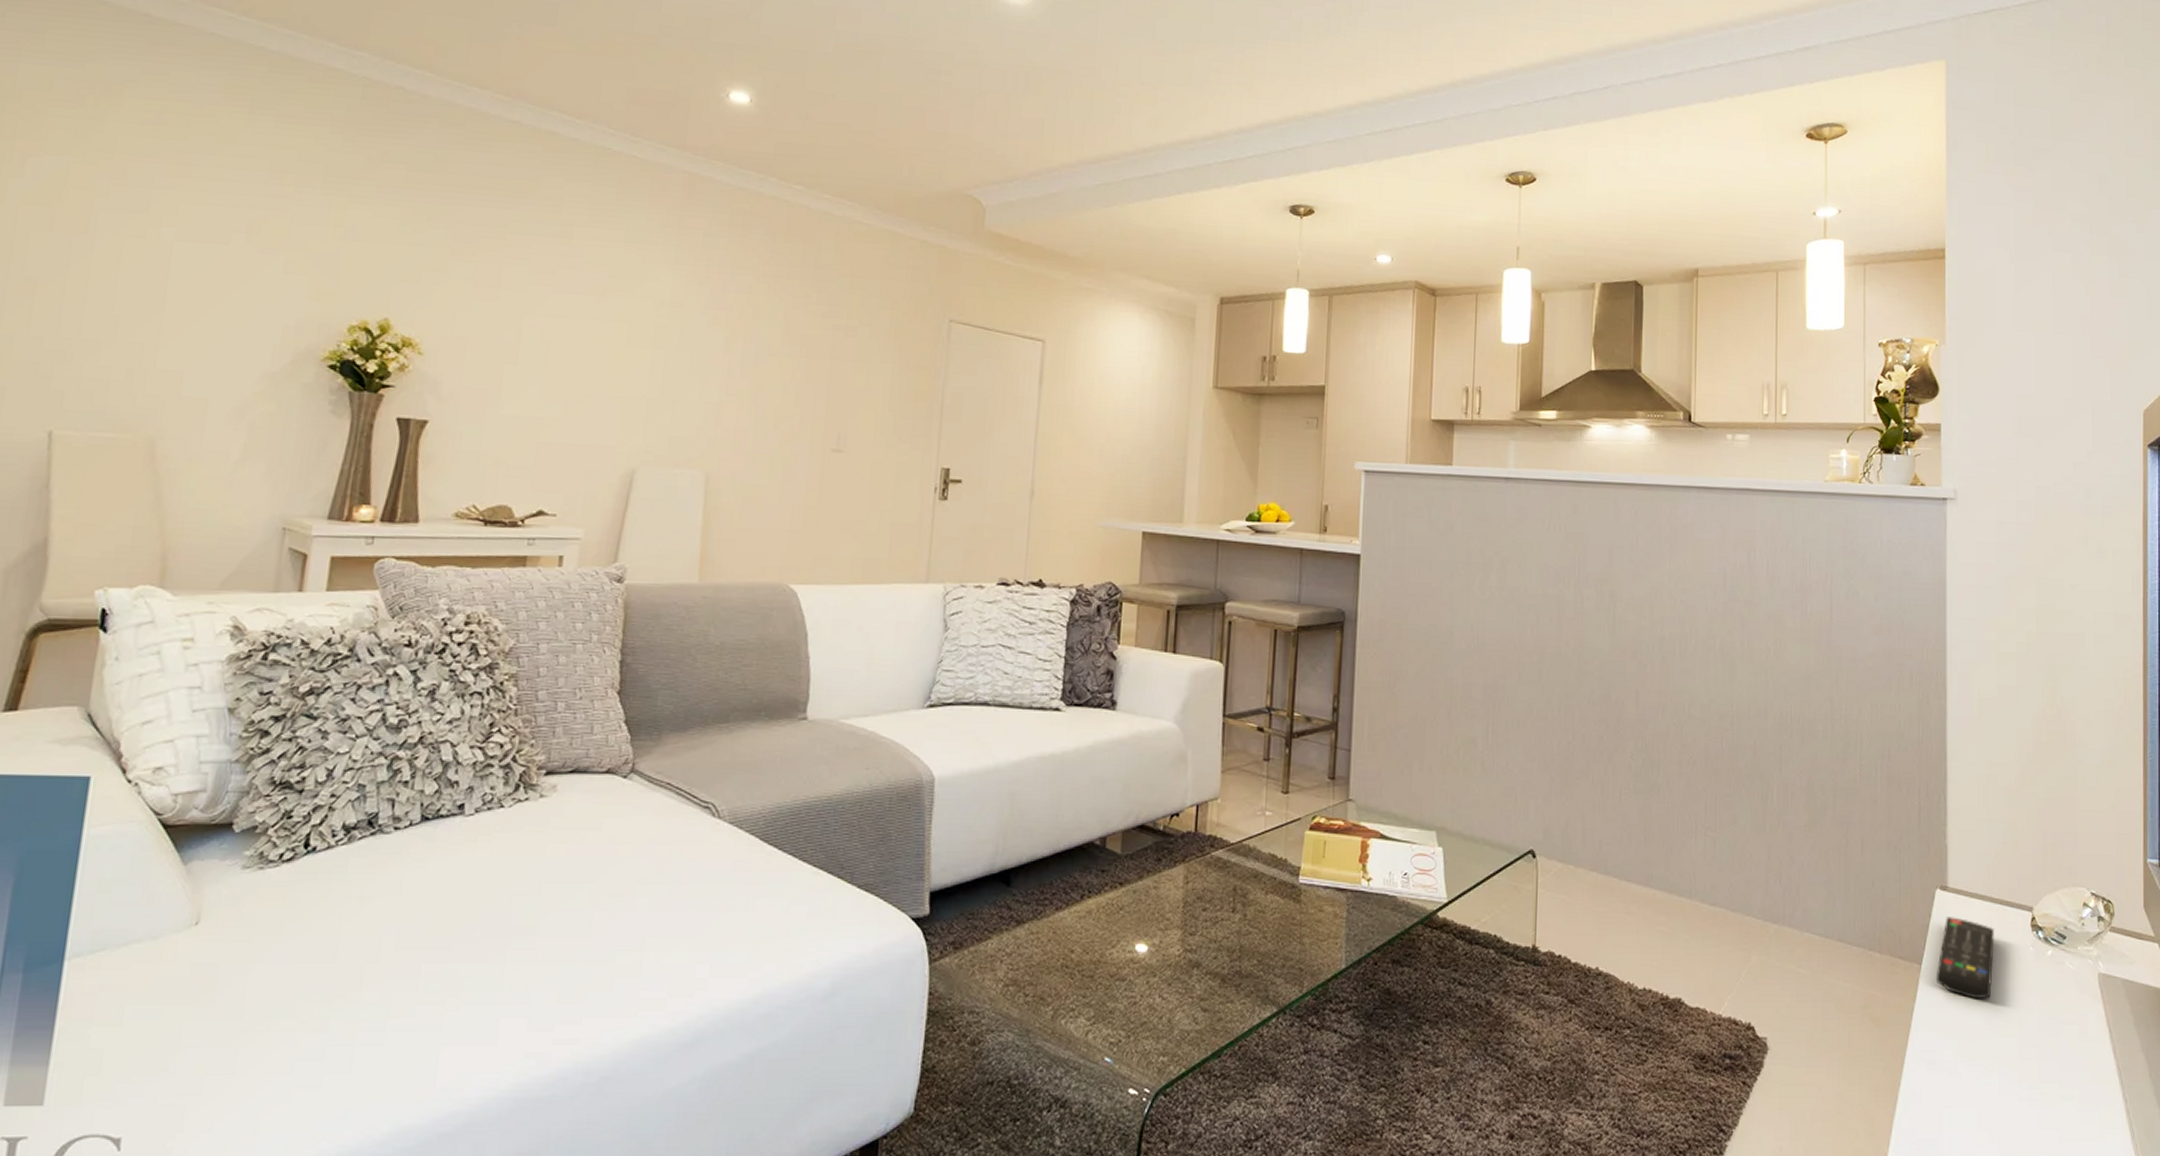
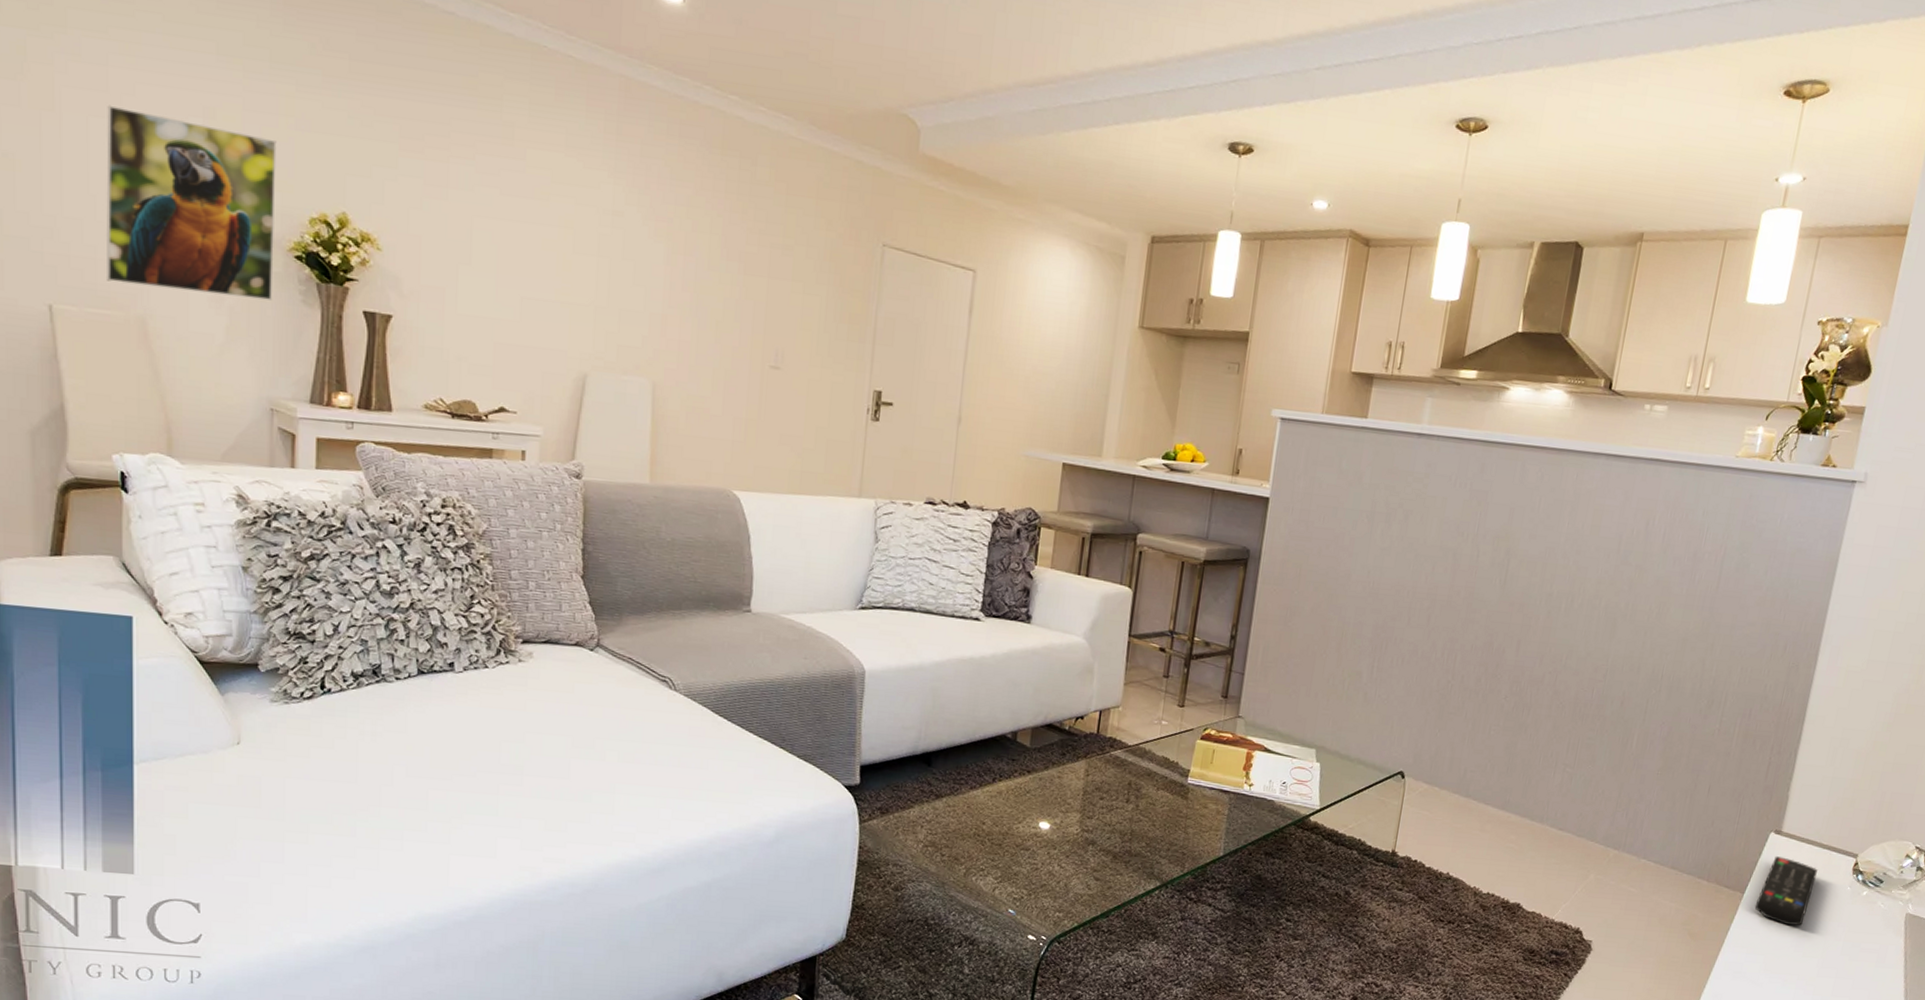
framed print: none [118,225,322,413] -> present [106,105,277,300]

